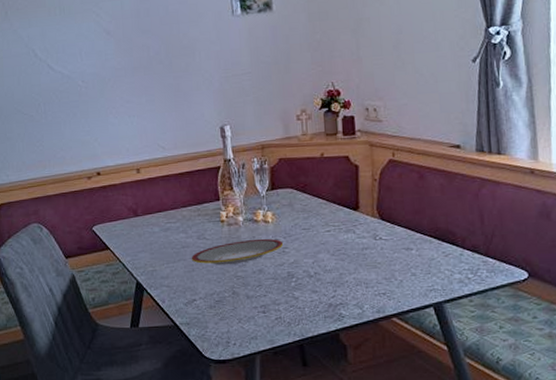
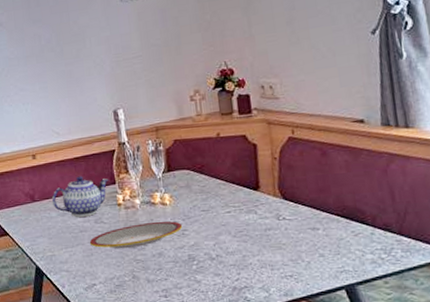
teapot: none [155,191,213,233] -> present [52,176,109,217]

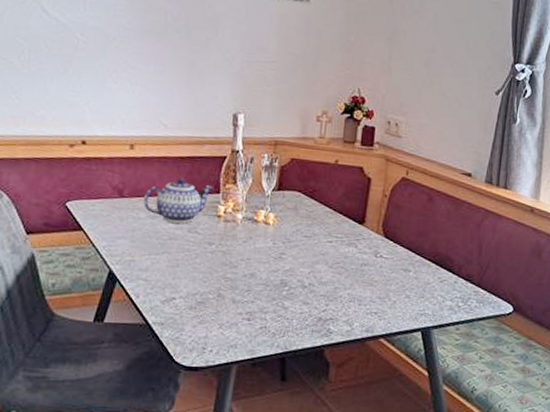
plate: present [89,221,183,249] -> none [177,240,282,265]

